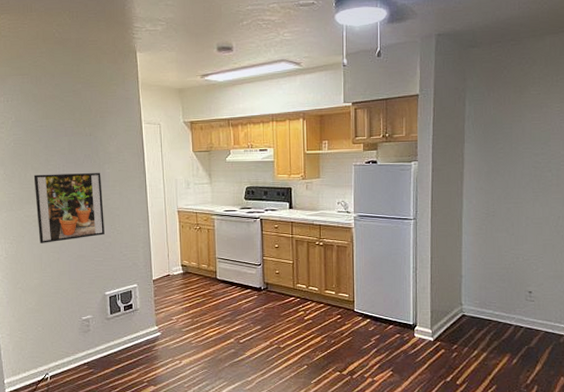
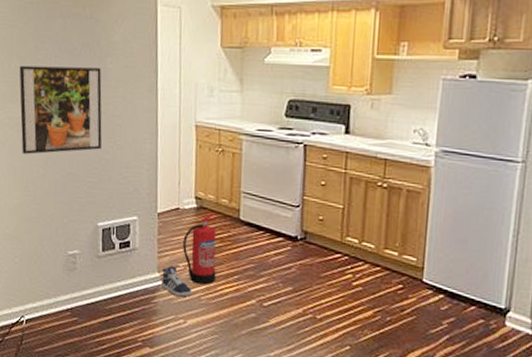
sneaker: none [160,320,184,343] -> present [161,265,192,297]
fire extinguisher: none [174,275,202,332] -> present [183,212,217,285]

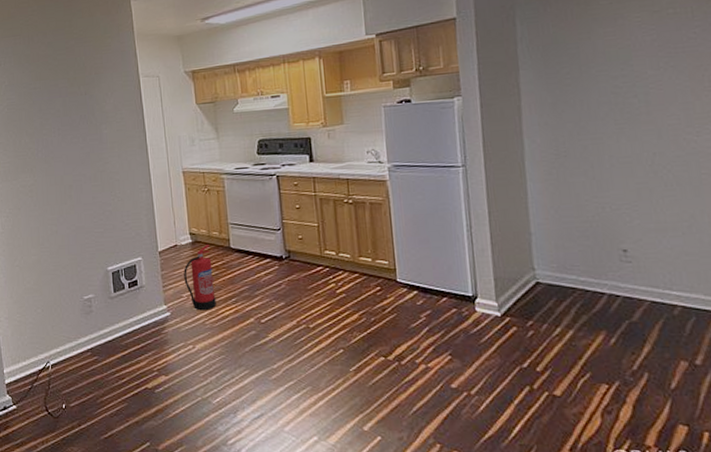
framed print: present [19,65,102,154] -> none [28,134,104,215]
sneaker: present [161,265,192,297] -> none [168,297,197,325]

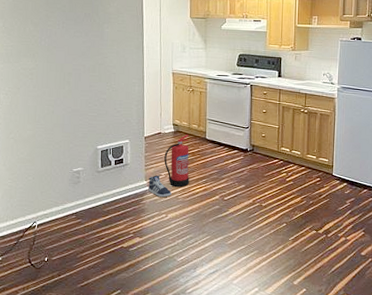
sneaker: none [168,297,197,325] -> present [148,175,172,198]

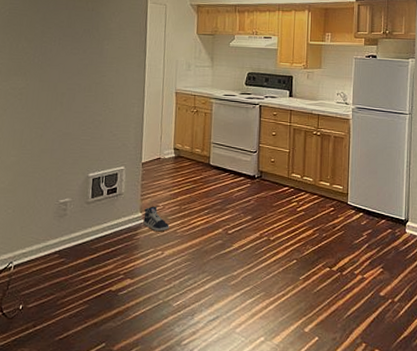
fire extinguisher: present [164,135,189,188] -> none [162,160,191,220]

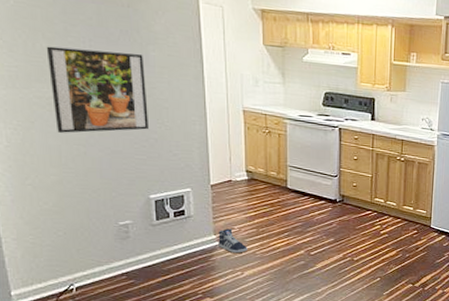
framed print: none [23,46,99,118] -> present [46,46,148,133]

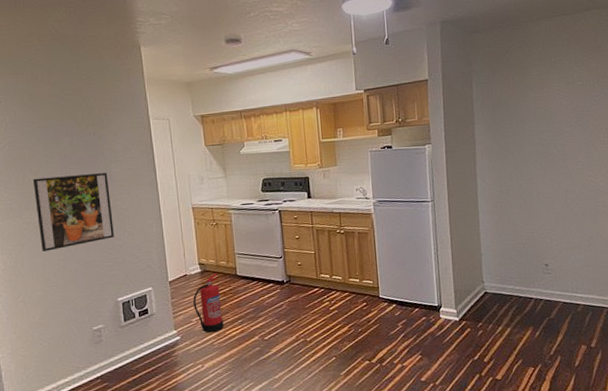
sneaker: present [218,228,248,254] -> none [178,322,206,347]
fire extinguisher: none [237,183,268,242] -> present [193,273,224,333]

